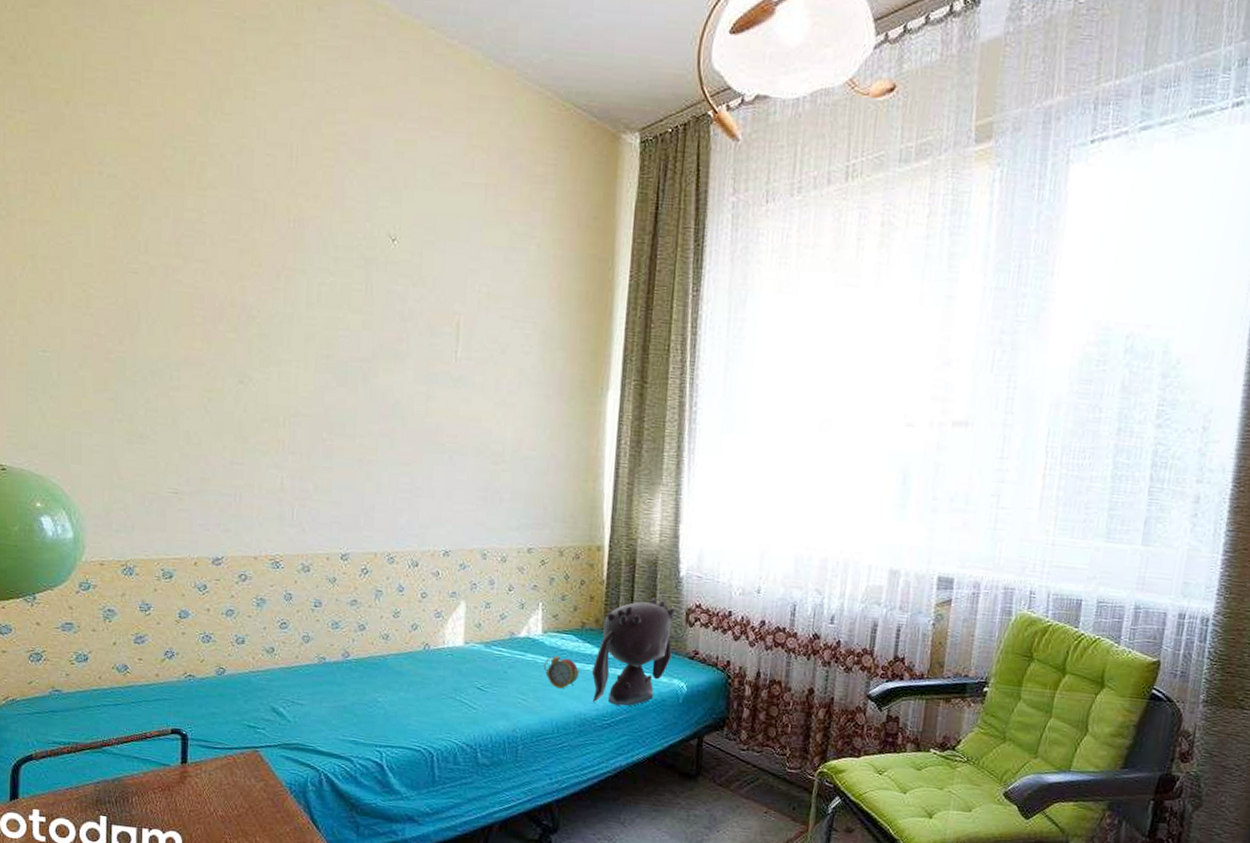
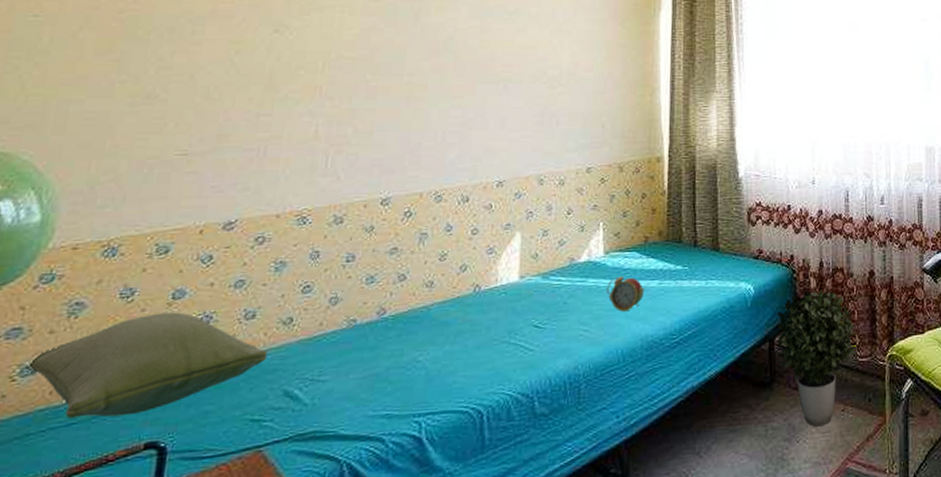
pillow: none [80,627,256,706] -> present [26,312,268,418]
stuffed animal: present [591,597,676,706] -> none [657,201,738,321]
potted plant: none [705,698,787,823] -> present [776,291,856,427]

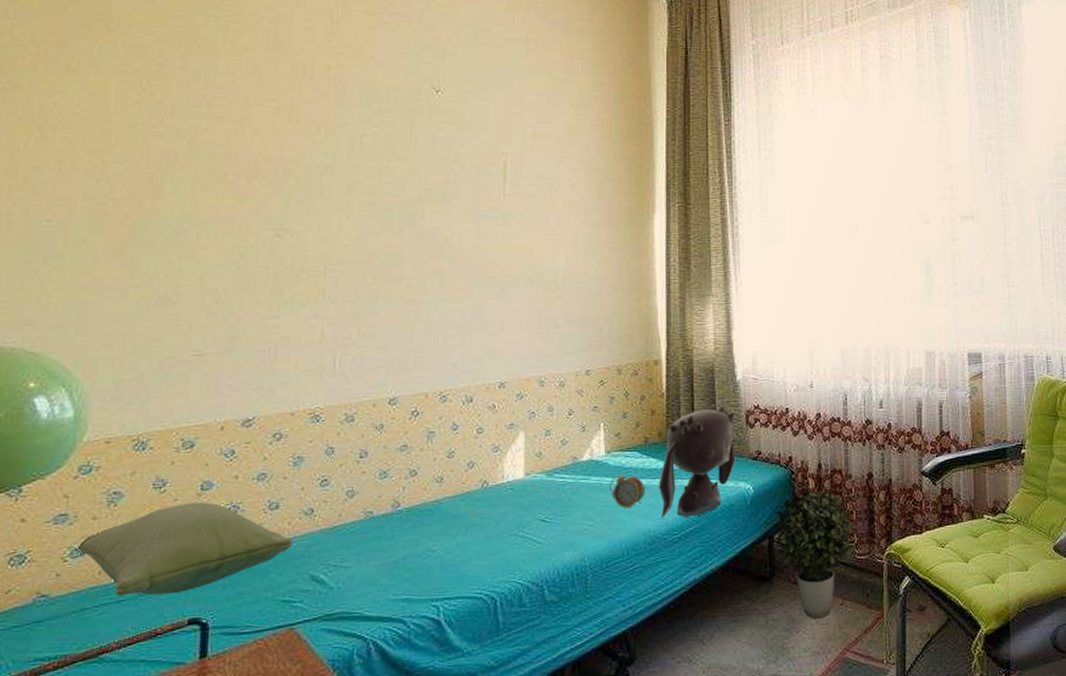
stuffed animal: none [657,201,738,321] -> present [658,404,736,517]

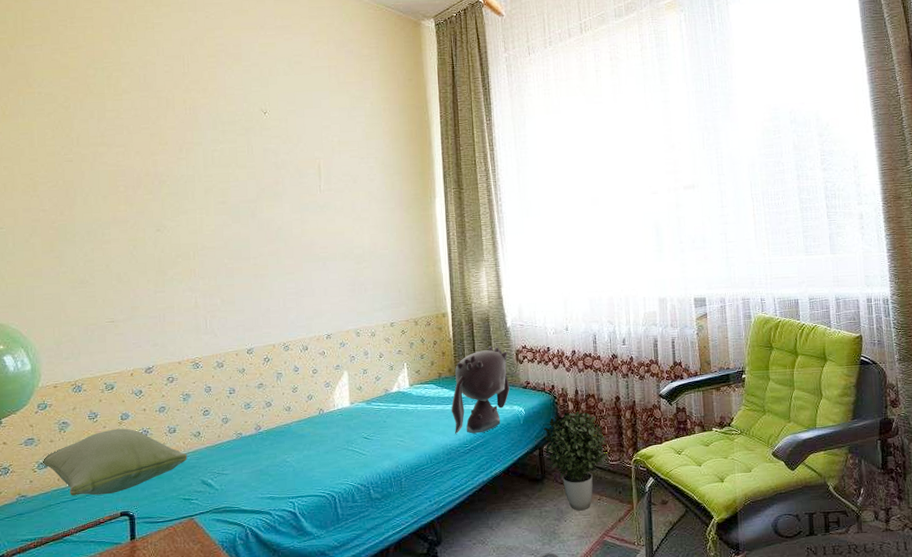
alarm clock: present [610,475,647,508] -> none [414,402,442,428]

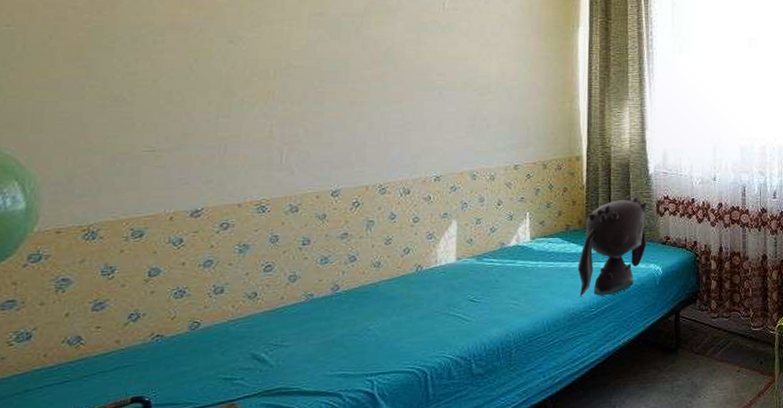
pillow: present [41,428,187,496] -> none [21,287,236,377]
potted plant: present [543,412,608,511] -> none [681,271,750,385]

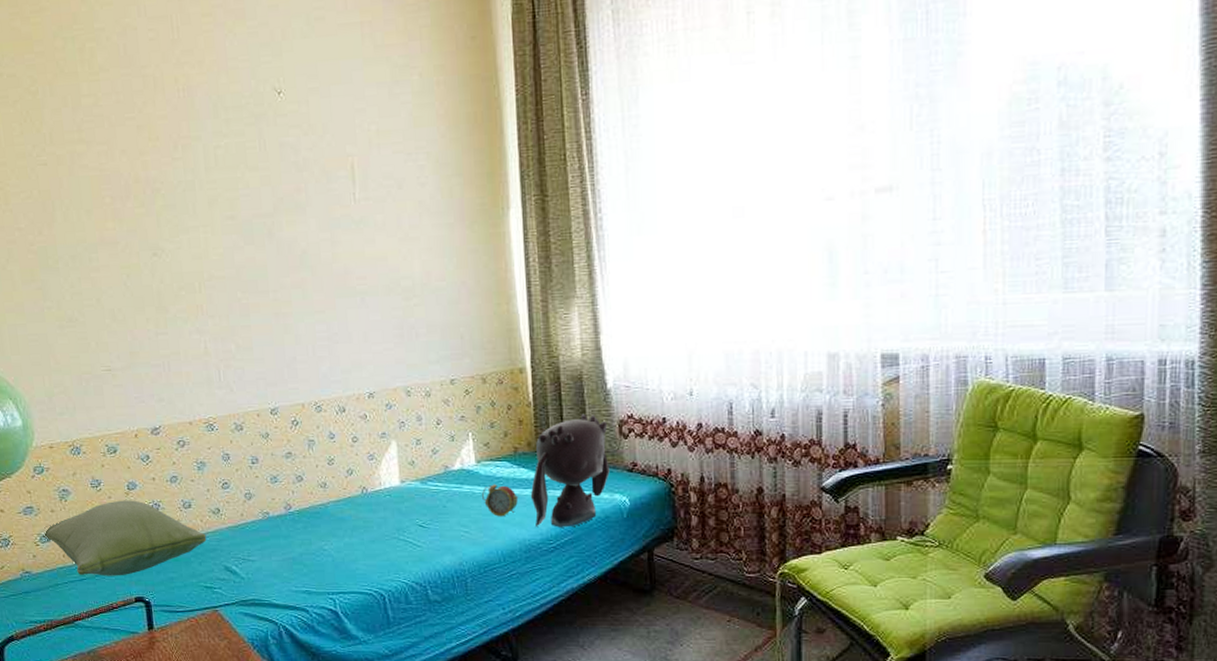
pillow: none [21,287,236,377] -> present [43,500,207,576]
alarm clock: none [534,258,567,289] -> present [482,484,519,517]

